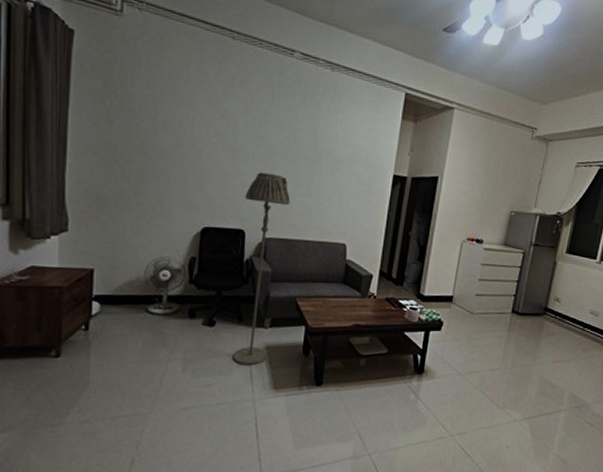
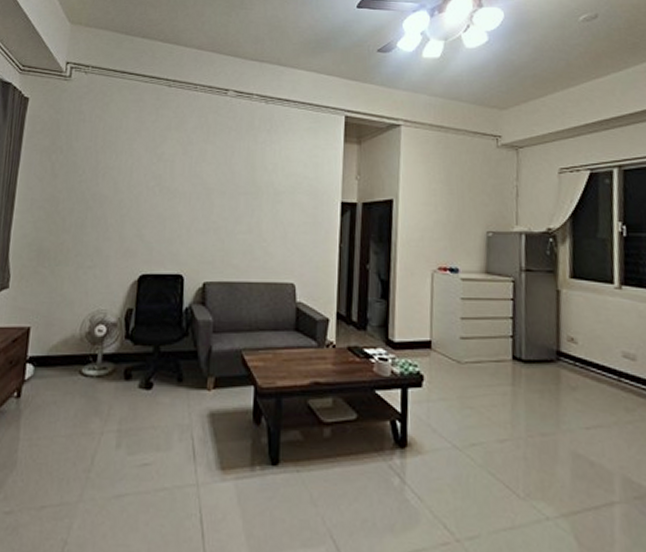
floor lamp: present [232,172,291,366] -> none [172,212,231,439]

